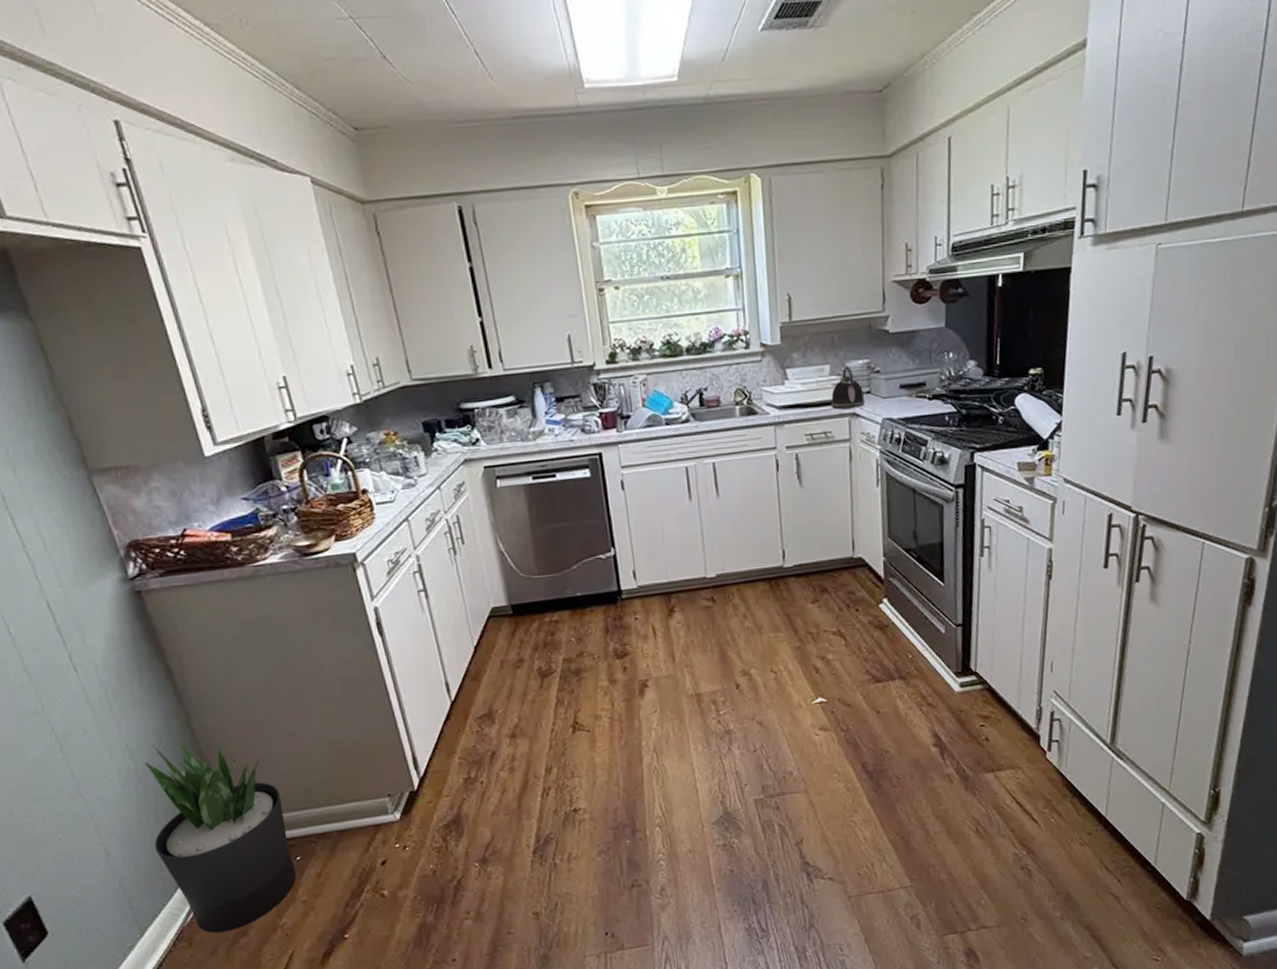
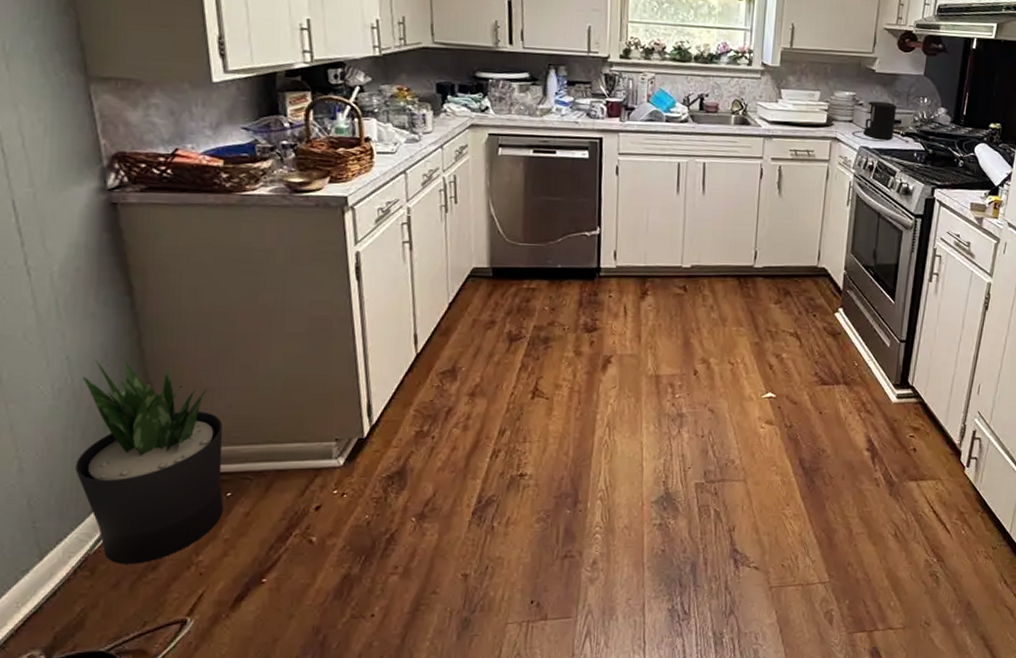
kettle: present [831,366,865,410] -> none [816,96,847,134]
coffee maker: none [872,364,939,411] -> present [852,101,910,143]

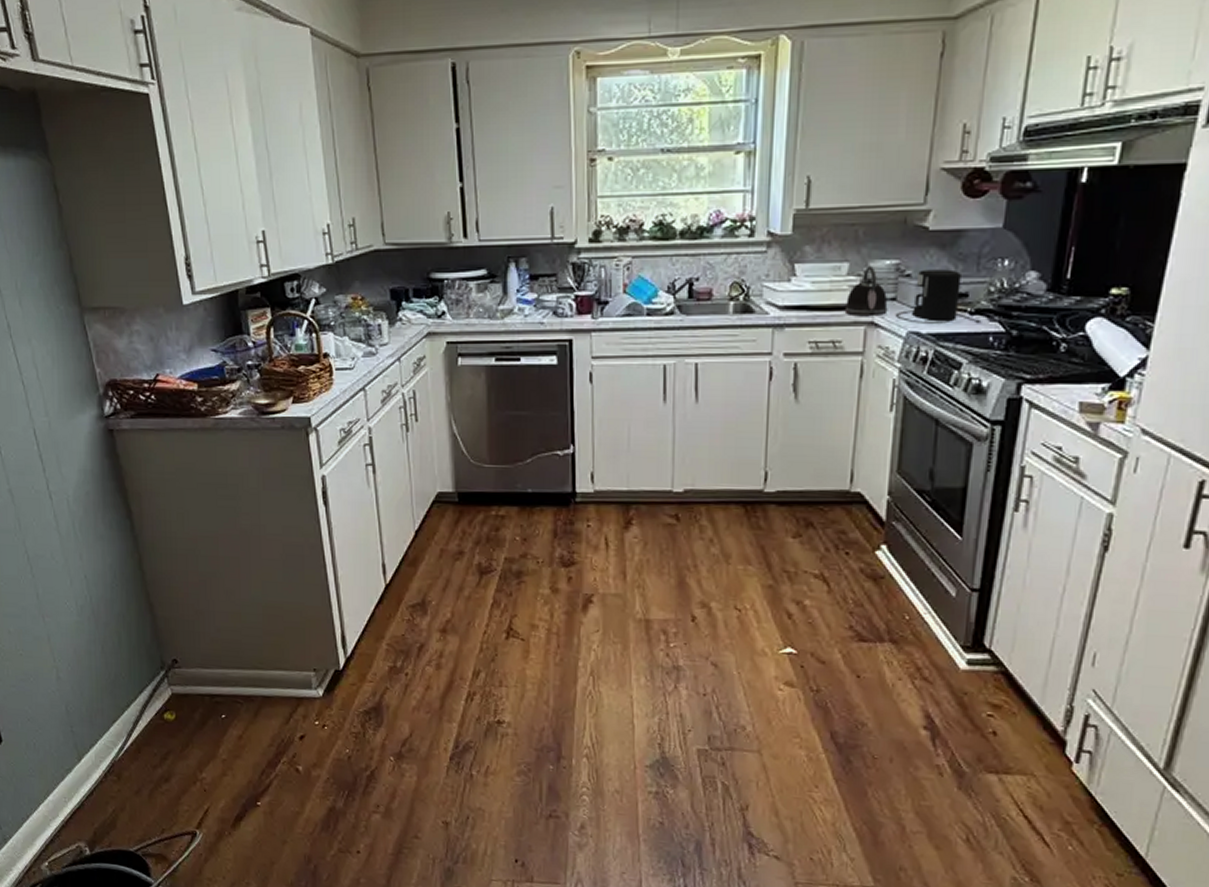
planter: present [75,359,223,564] -> none [98,579,219,775]
kettle: none [816,96,847,134] -> present [844,266,888,317]

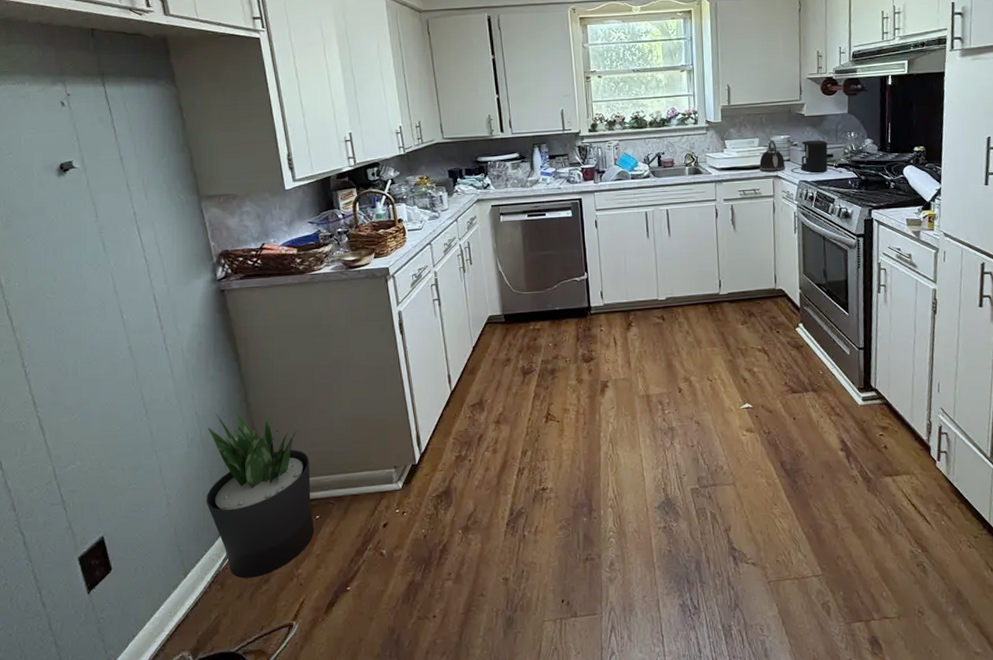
planter: none [98,579,219,775] -> present [206,413,314,579]

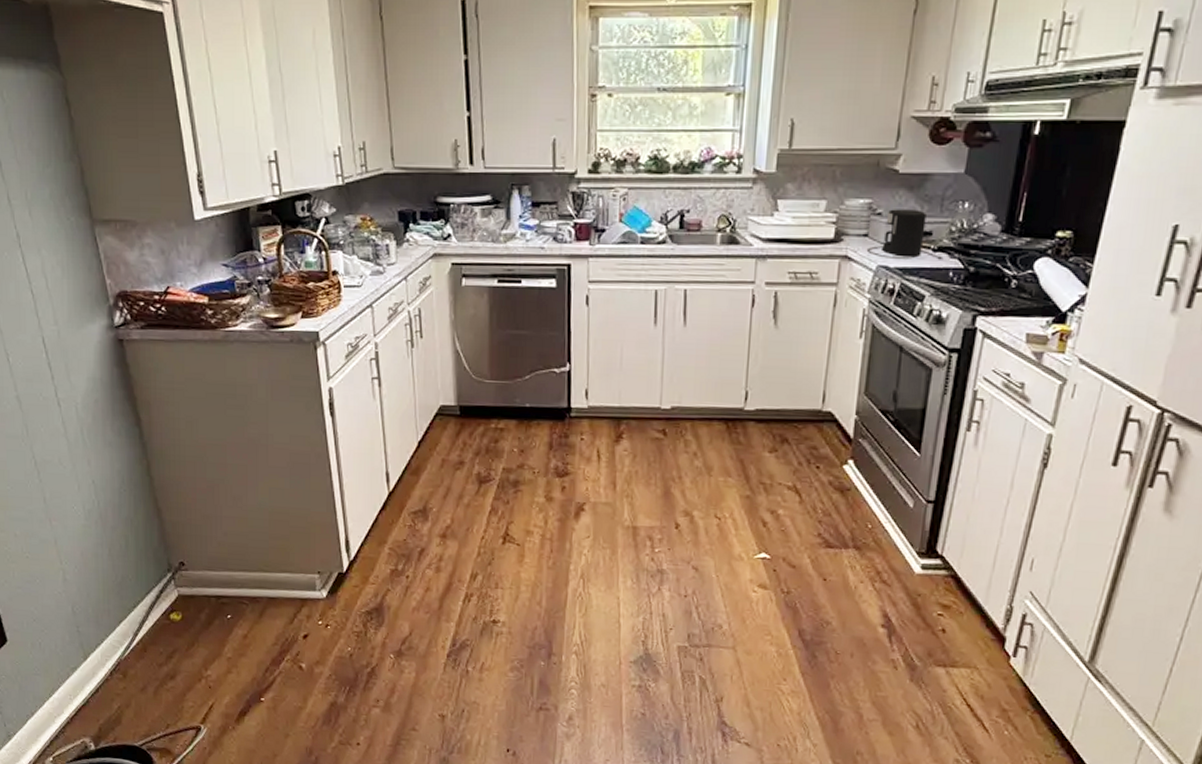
planter: present [206,413,314,579] -> none [106,485,225,672]
kettle: present [759,140,786,173] -> none [821,204,860,251]

